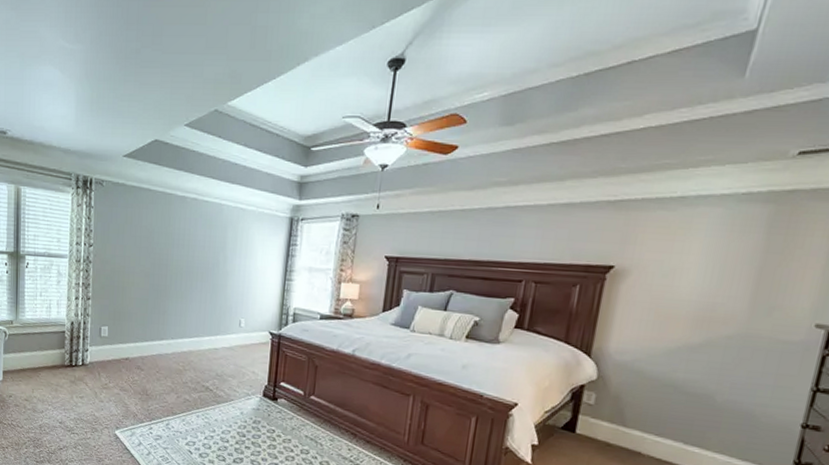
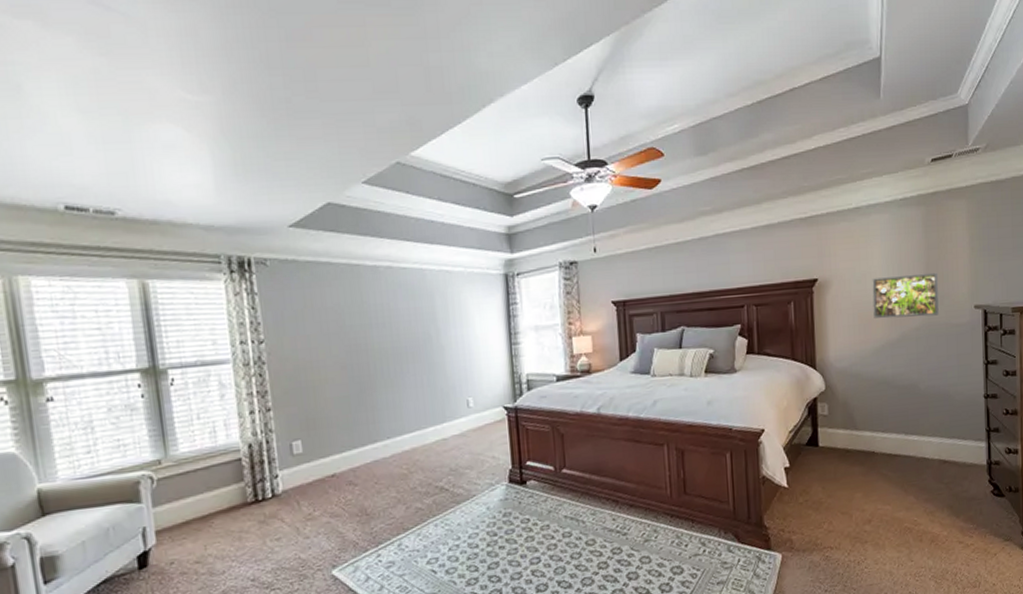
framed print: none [674,275,772,327] -> present [872,272,939,318]

